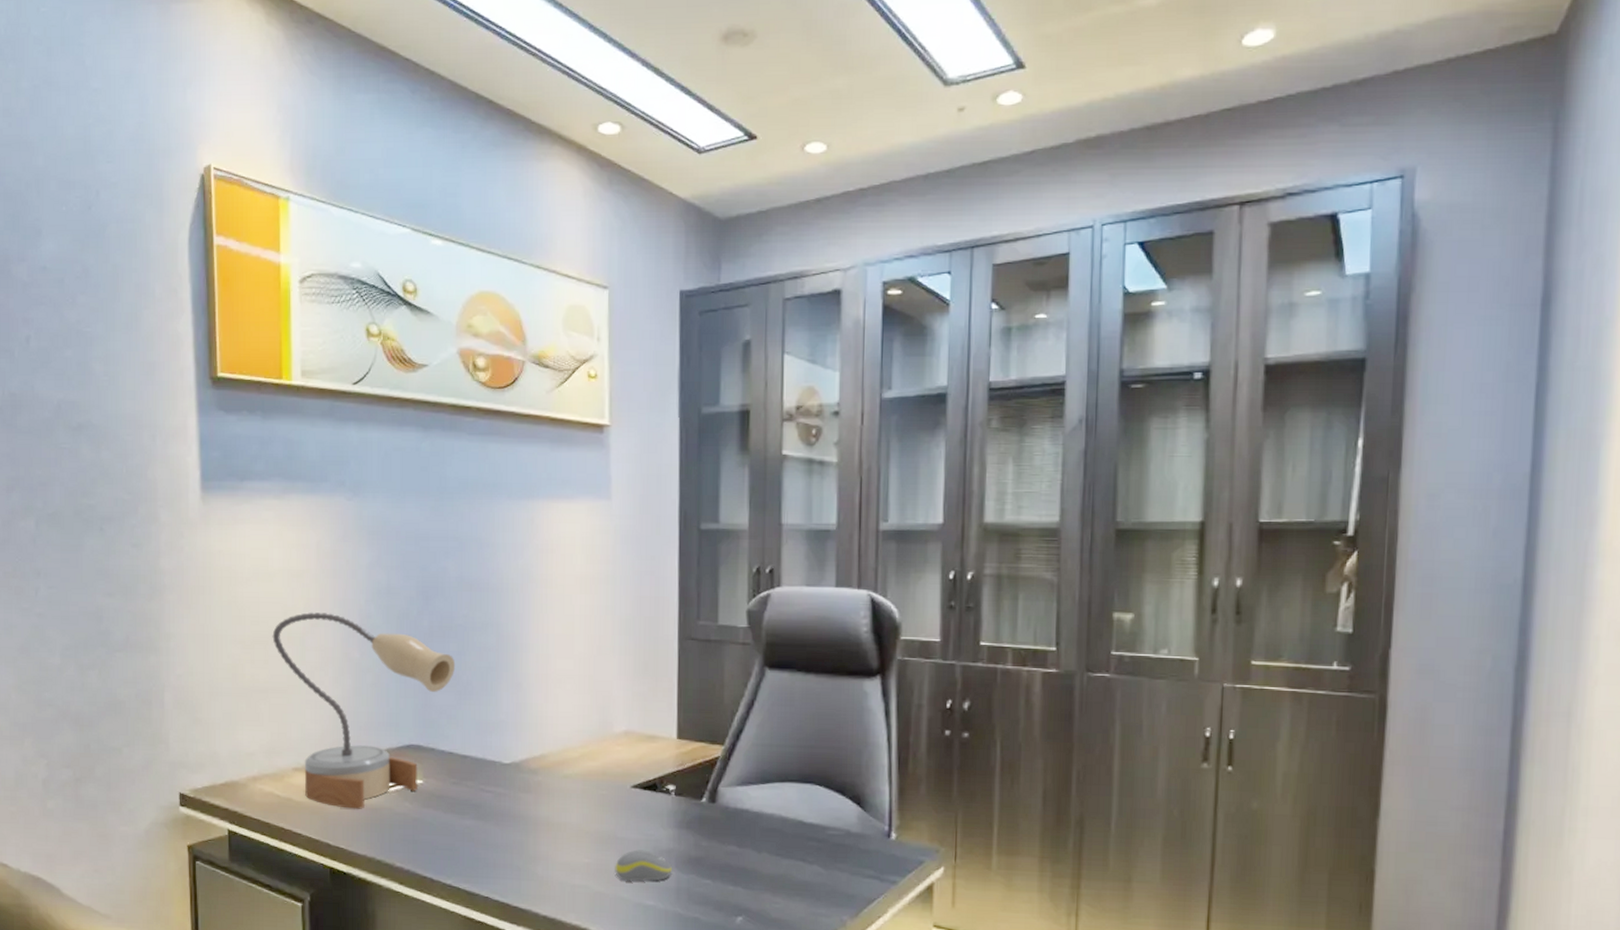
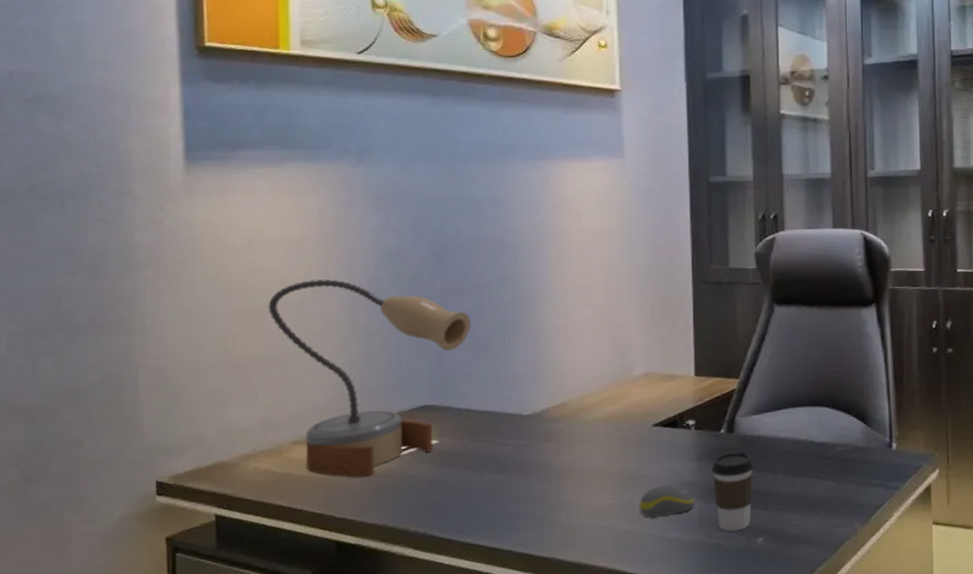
coffee cup: none [691,823,737,907] -> present [712,452,754,532]

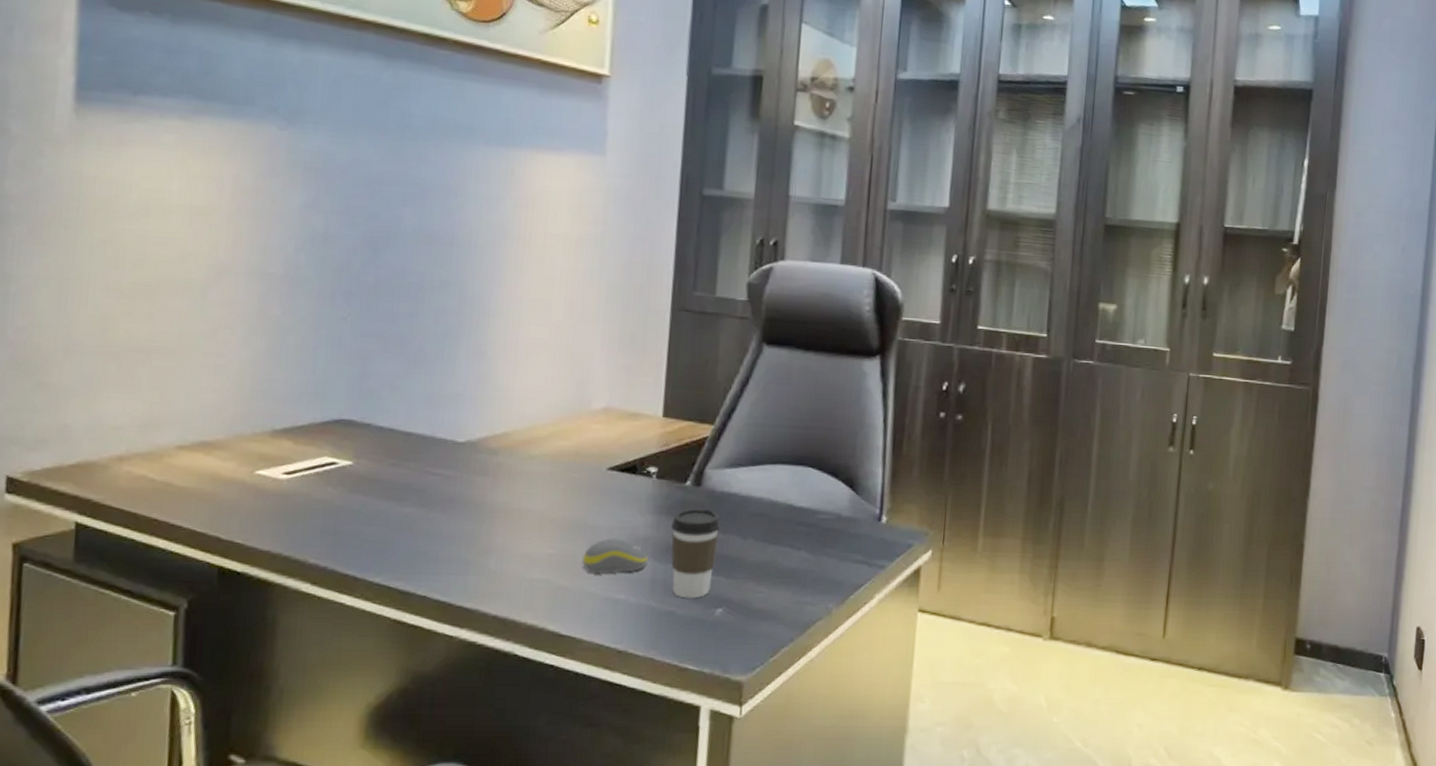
table lamp: present [268,279,471,477] -> none [161,258,406,496]

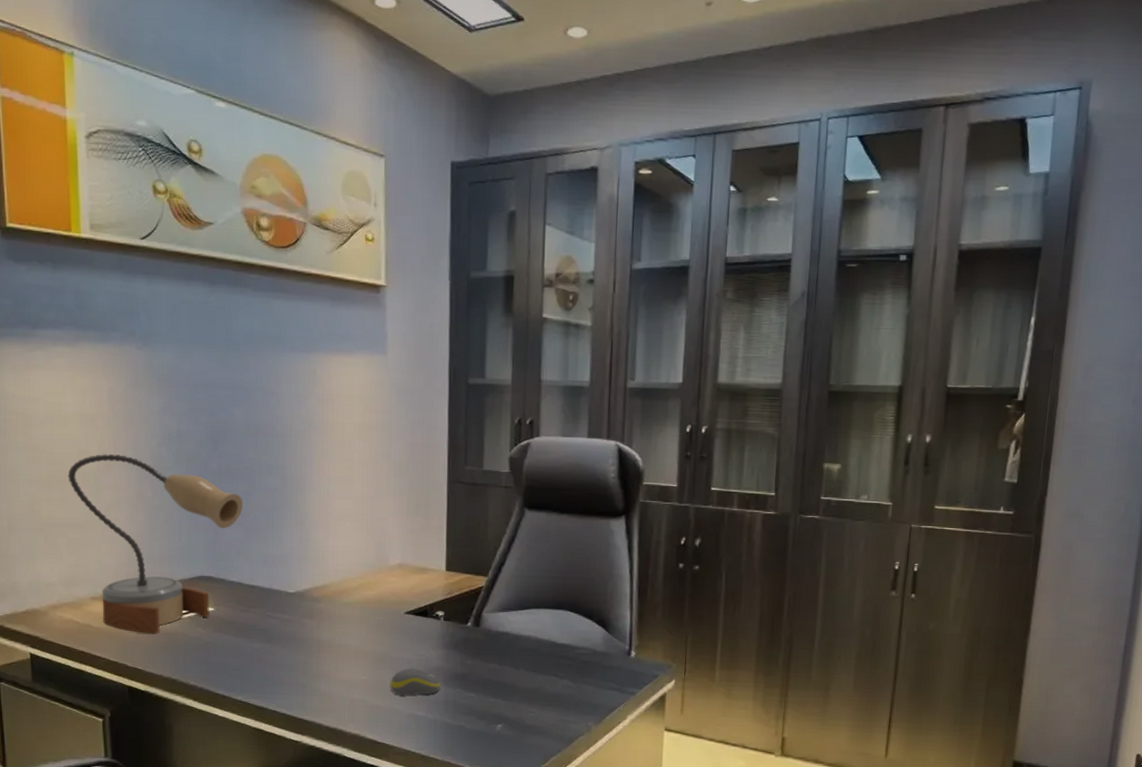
table lamp: none [161,258,406,496] -> present [68,454,243,634]
coffee cup: present [671,508,722,599] -> none [458,644,498,716]

